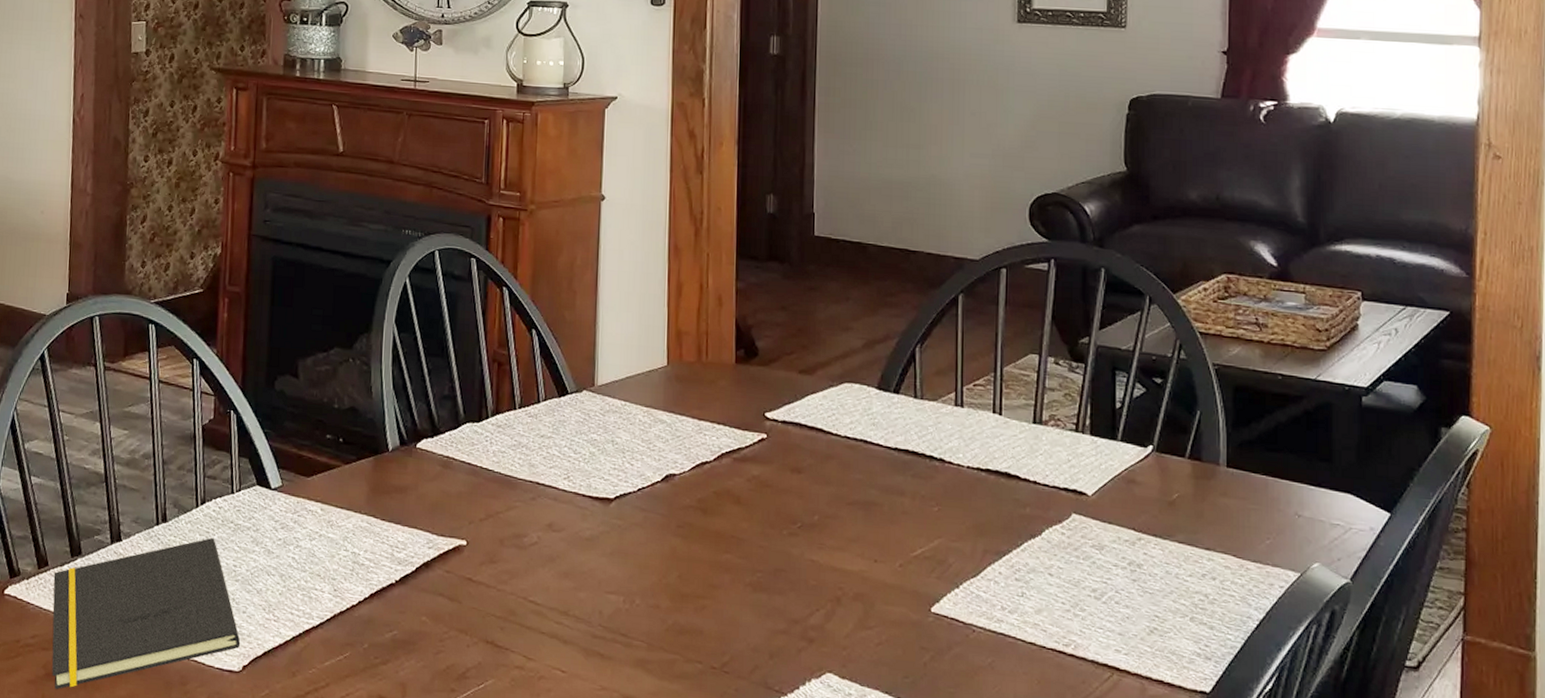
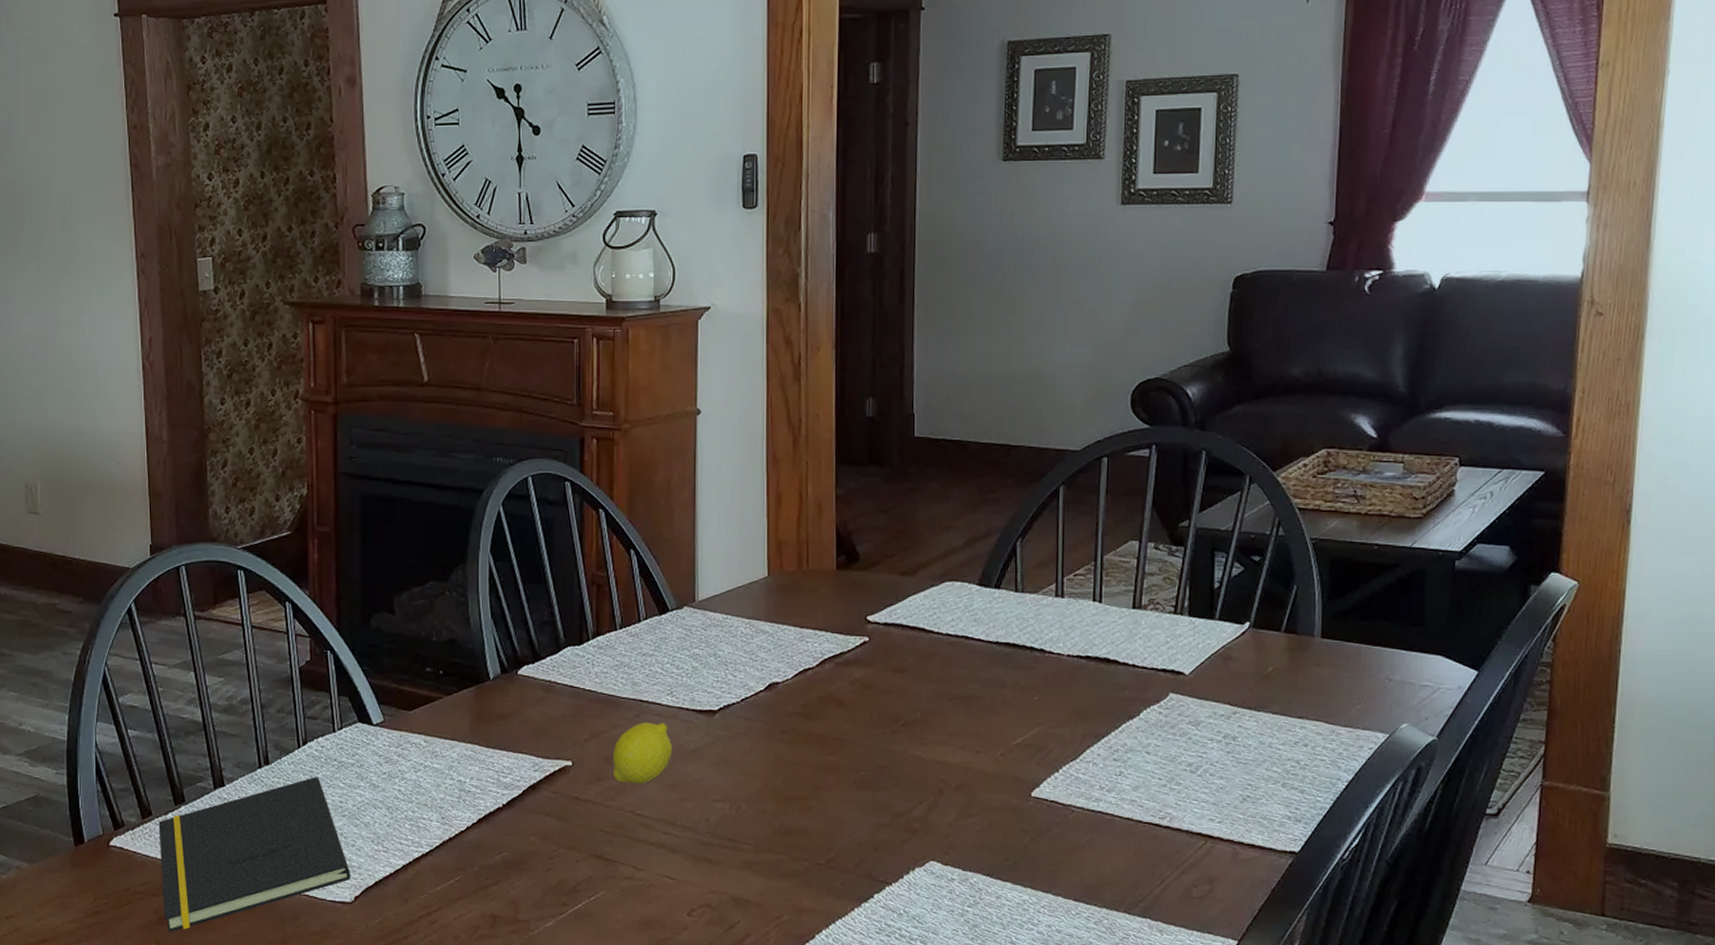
fruit: none [507,505,568,570] -> present [612,722,673,784]

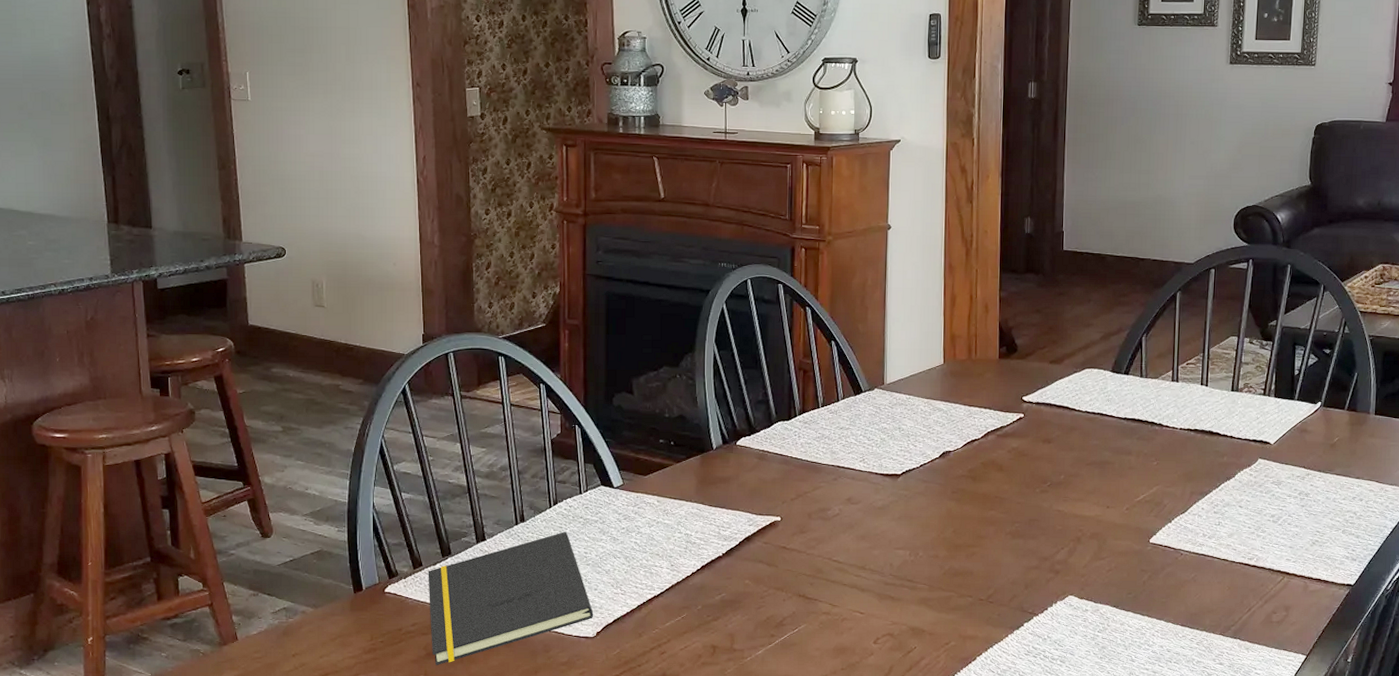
fruit: present [612,722,673,784] -> none [814,484,864,535]

